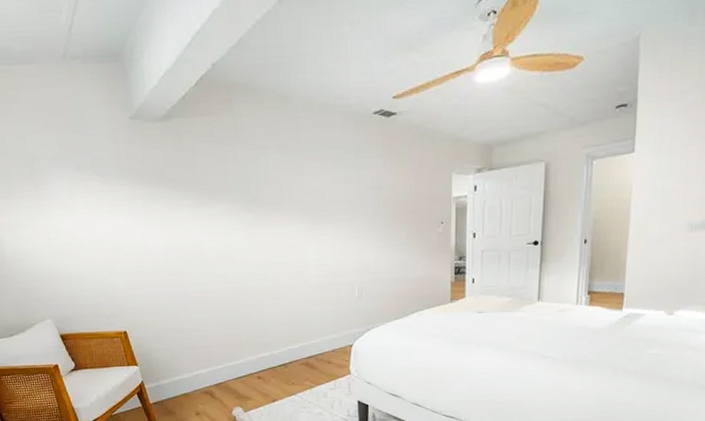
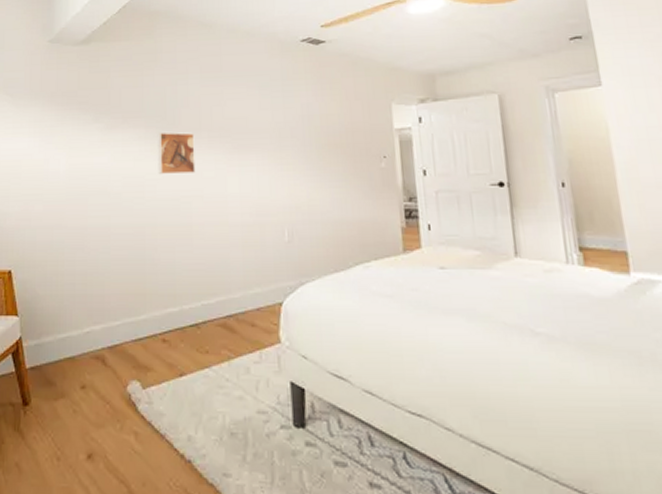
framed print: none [242,206,279,245] -> present [157,132,196,174]

